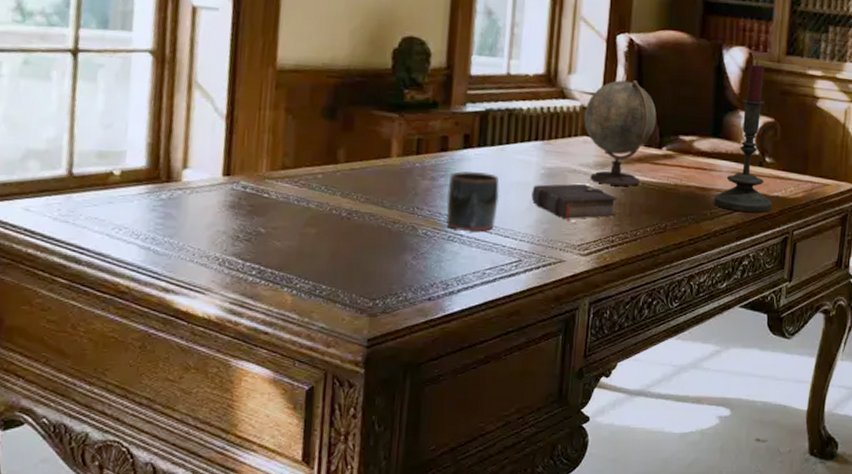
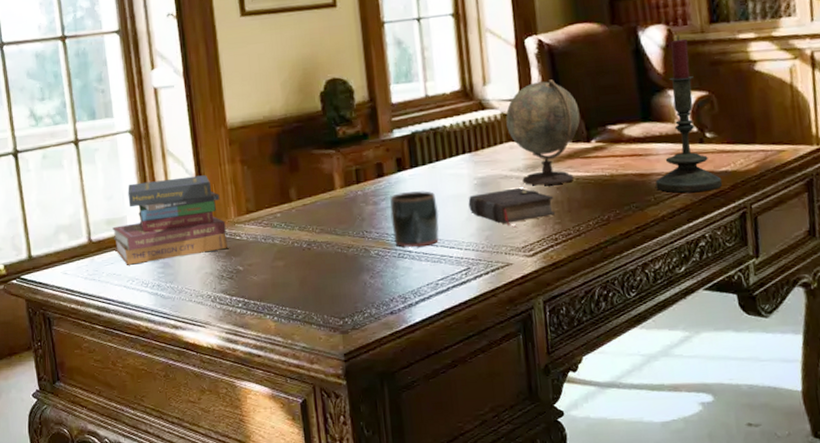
books: none [103,113,254,210] -> present [112,175,227,265]

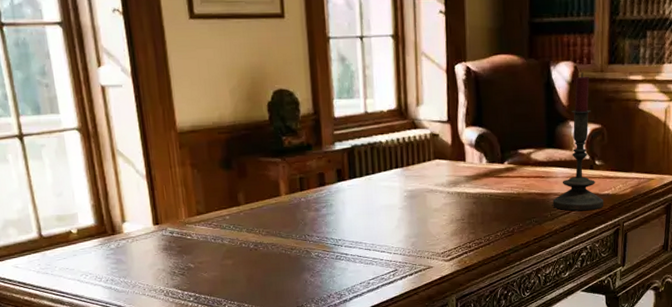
books: present [112,175,227,265] -> none [63,176,179,260]
mug: present [390,191,440,248] -> none [330,200,373,251]
book: present [468,187,556,228] -> none [398,201,471,236]
globe: present [506,79,581,186] -> none [434,105,497,201]

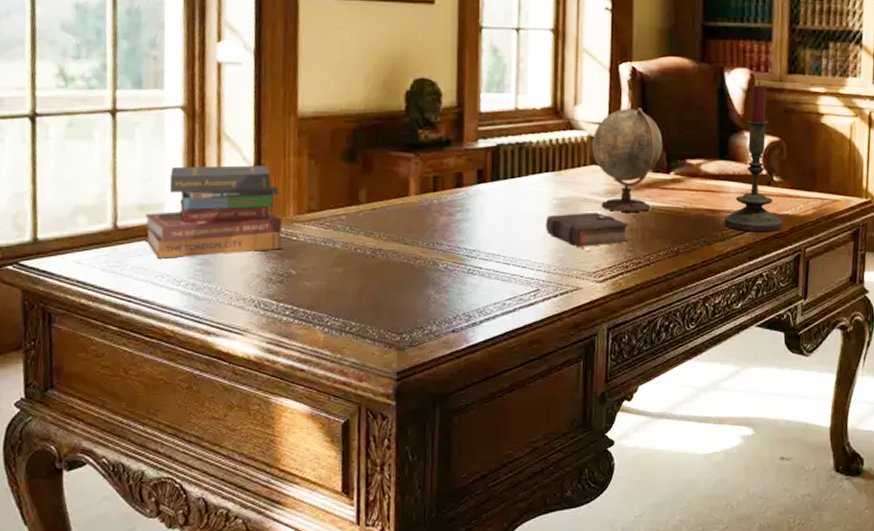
books: none [63,176,179,260] -> present [145,165,282,259]
book: none [398,201,471,236] -> present [545,212,629,252]
globe: none [434,105,497,201] -> present [592,108,663,213]

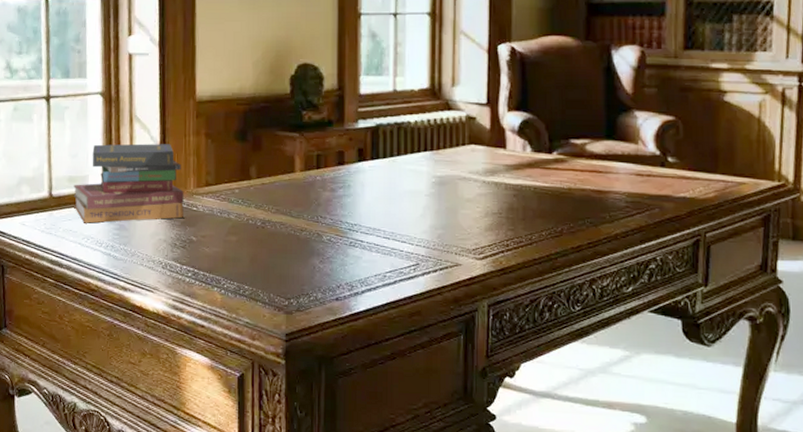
book: present [545,212,629,252] -> none [424,190,510,230]
globe: present [592,108,663,213] -> none [471,88,545,192]
candle: present [724,81,783,233] -> none [612,58,680,215]

